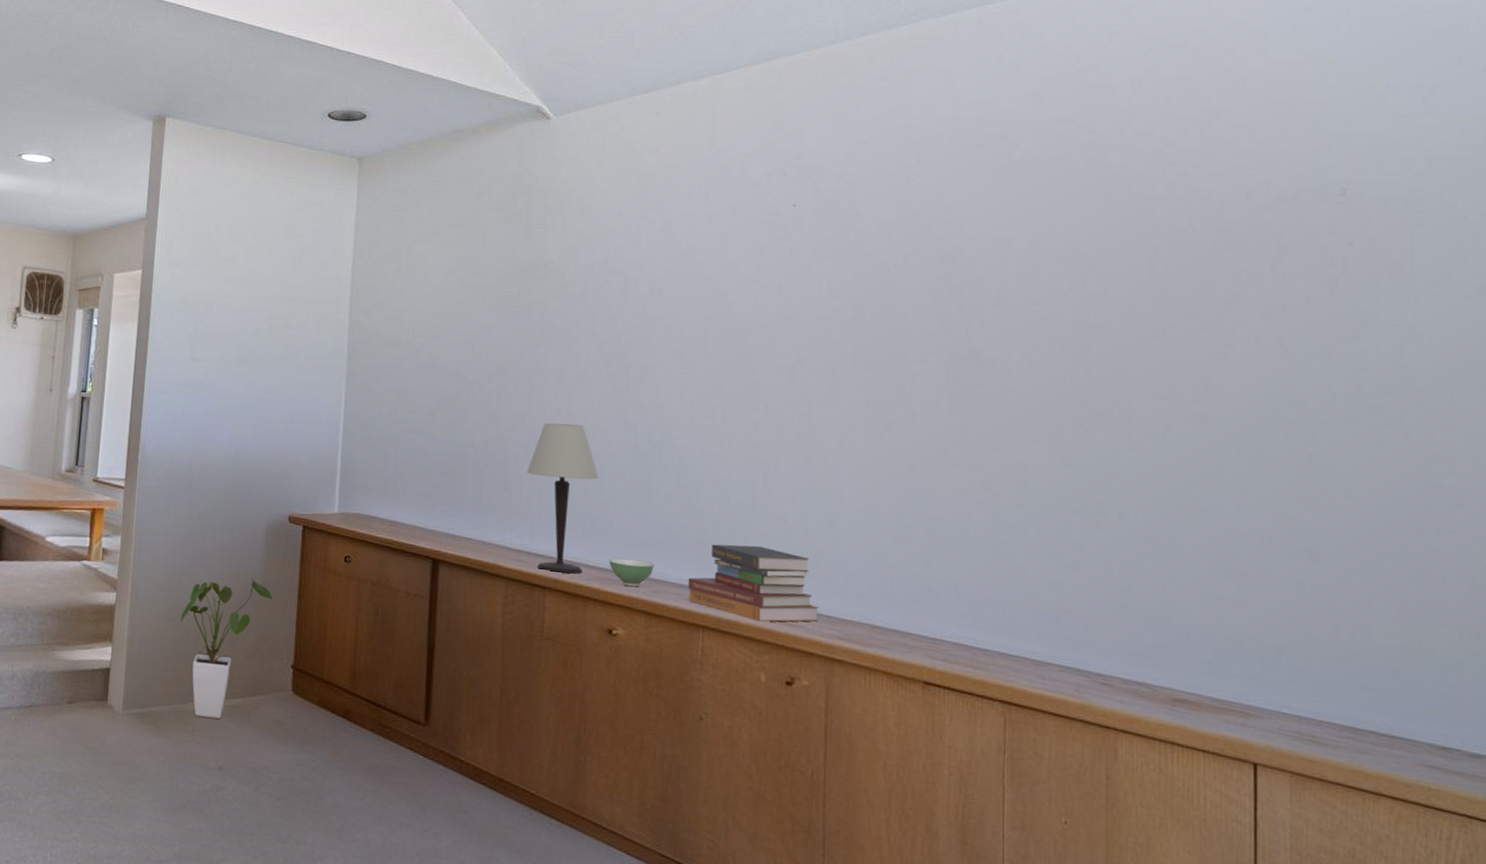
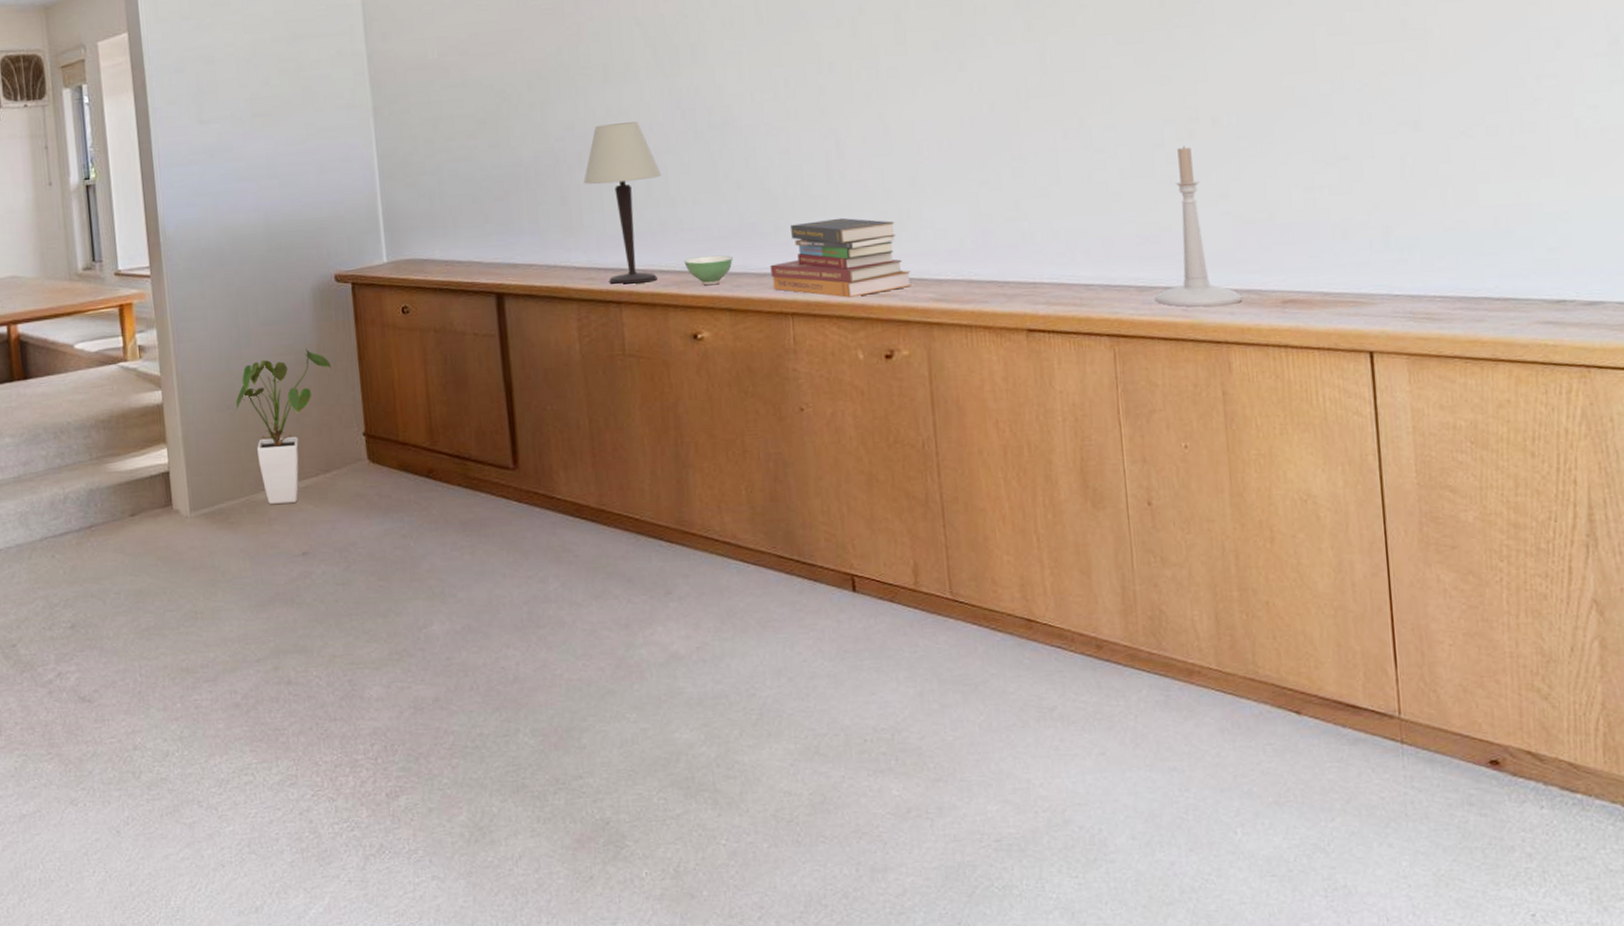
candlestick: none [1050,535,1134,694] -> present [1155,145,1243,307]

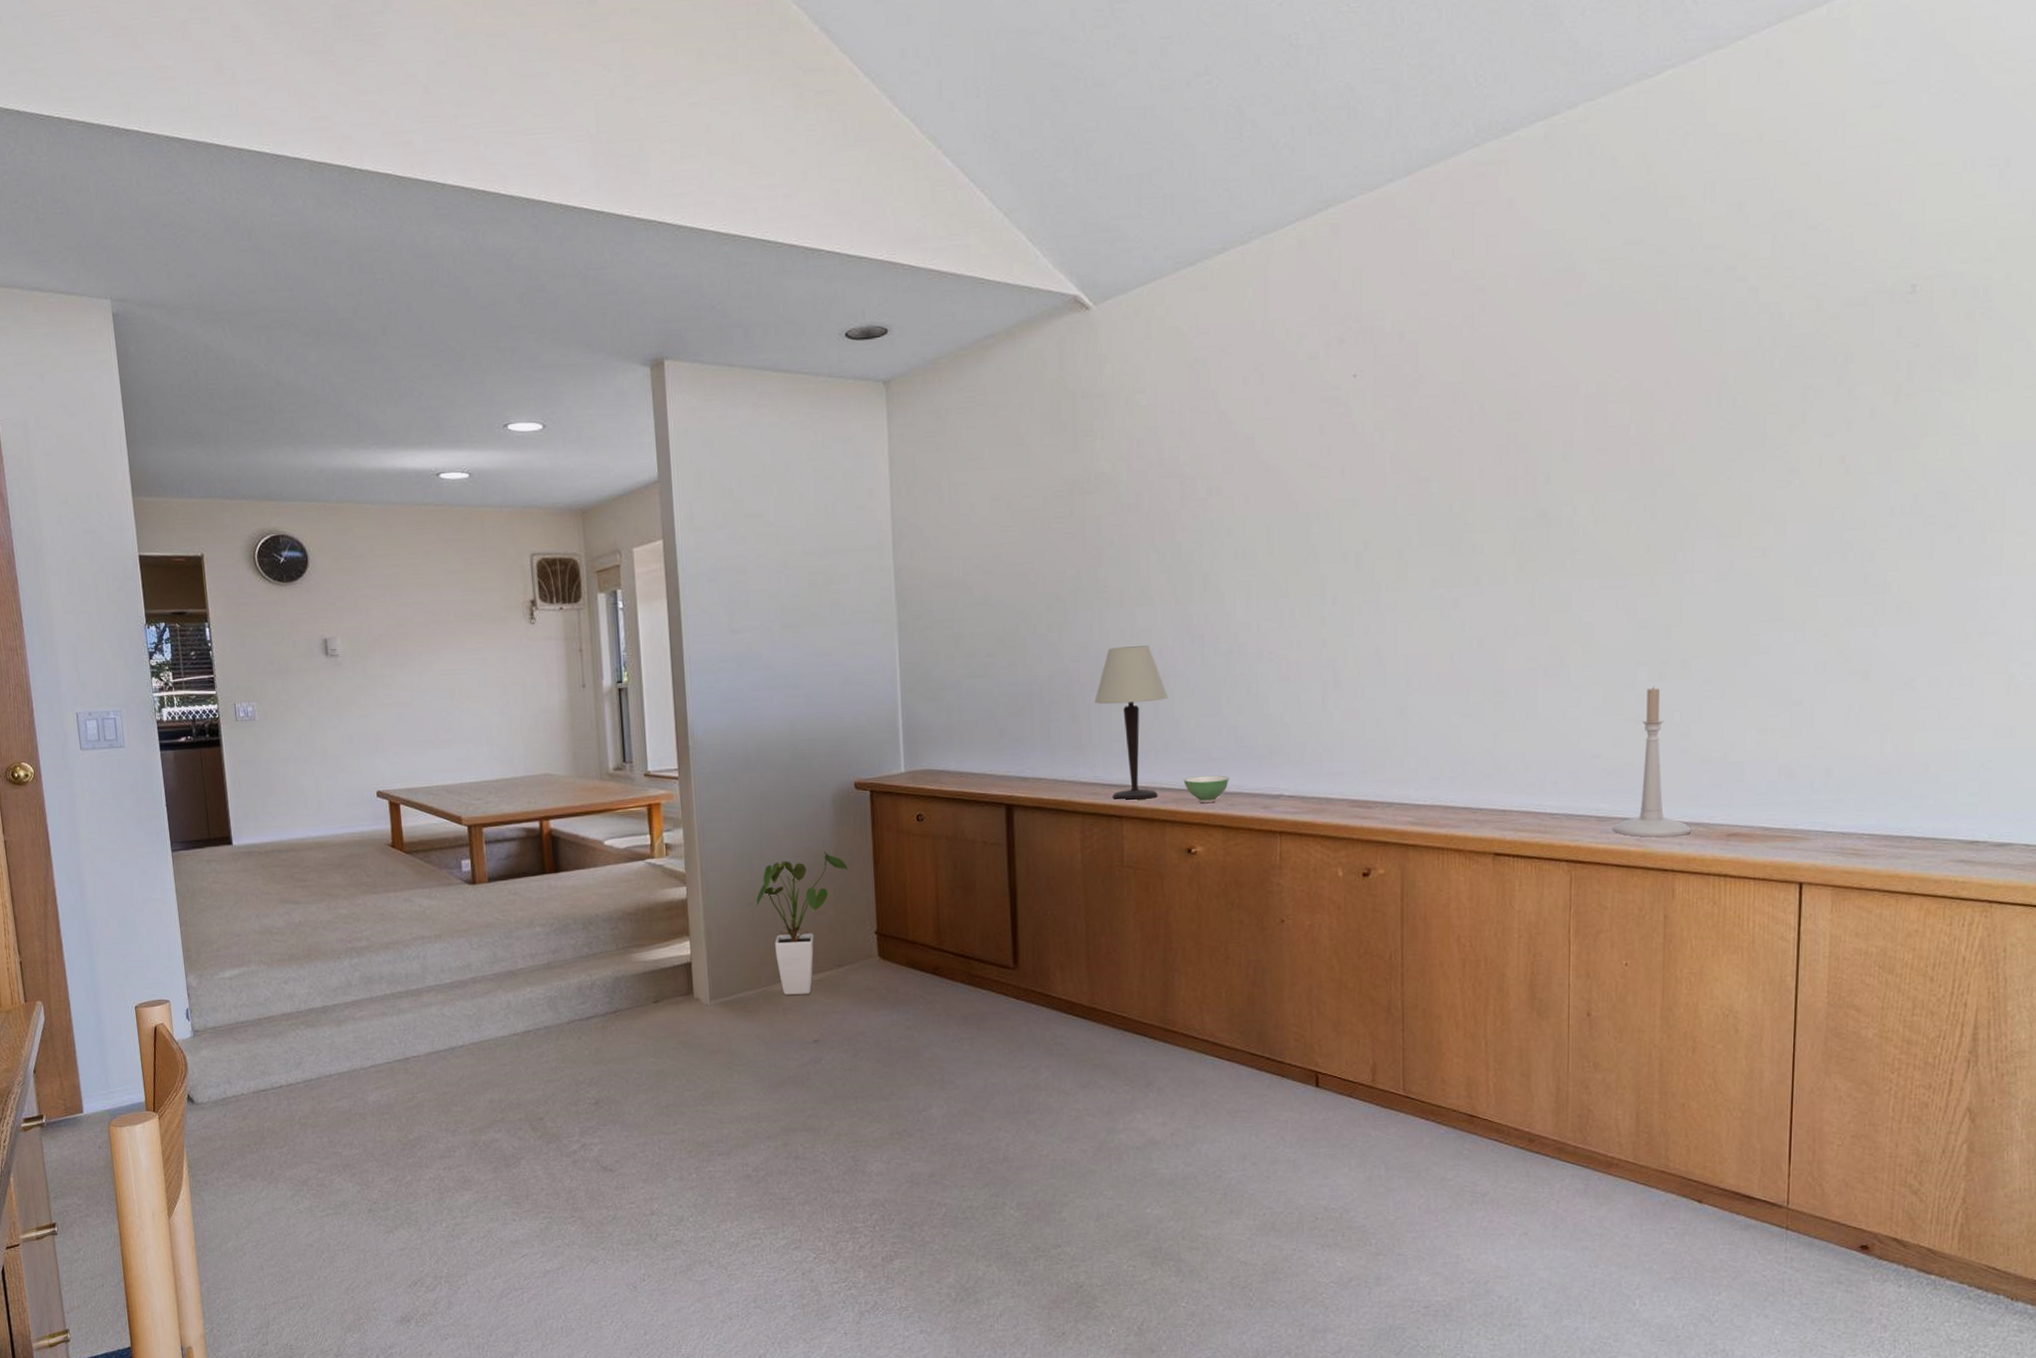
books: present [770,217,912,298] -> none [1263,743,1393,819]

